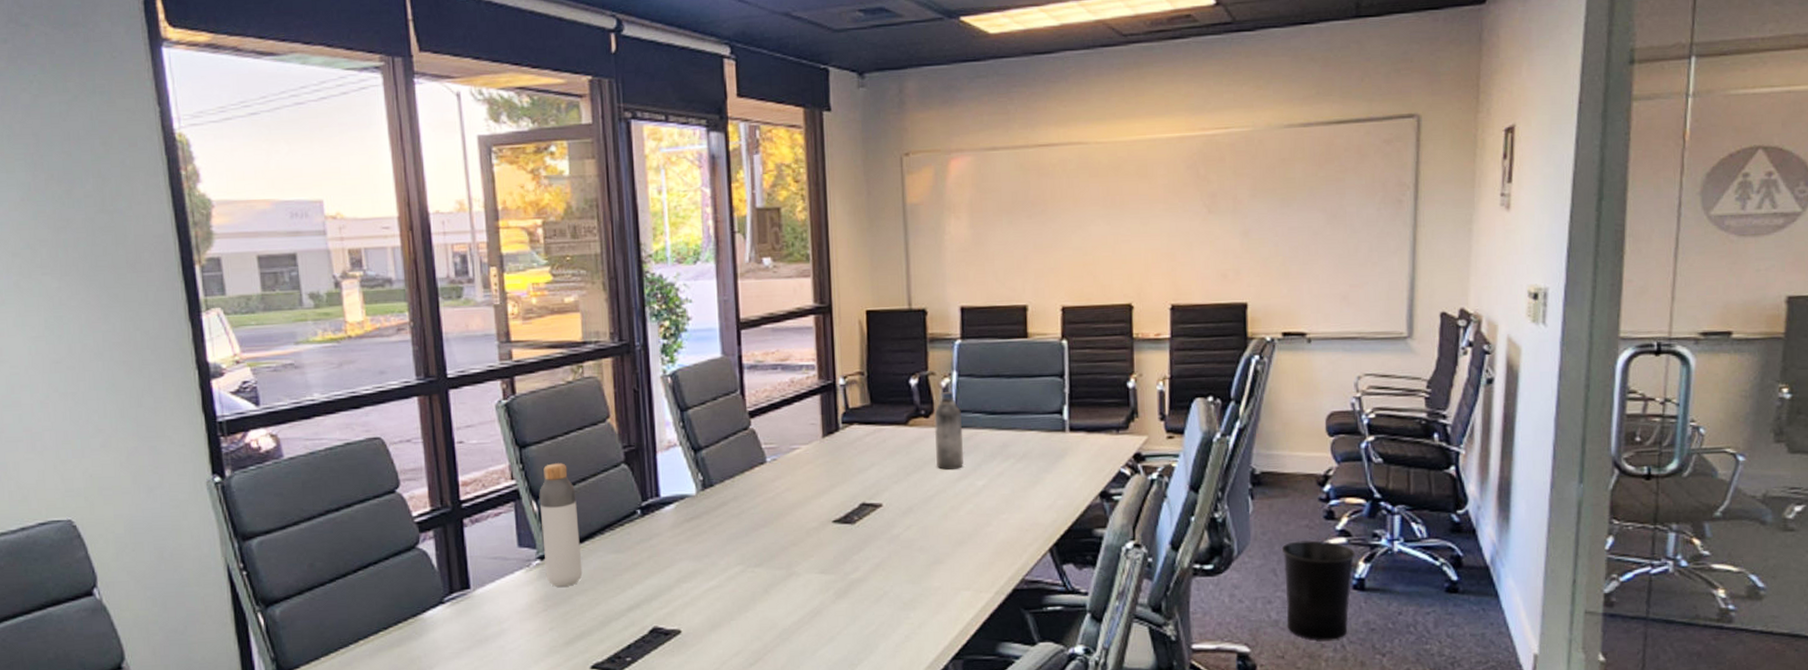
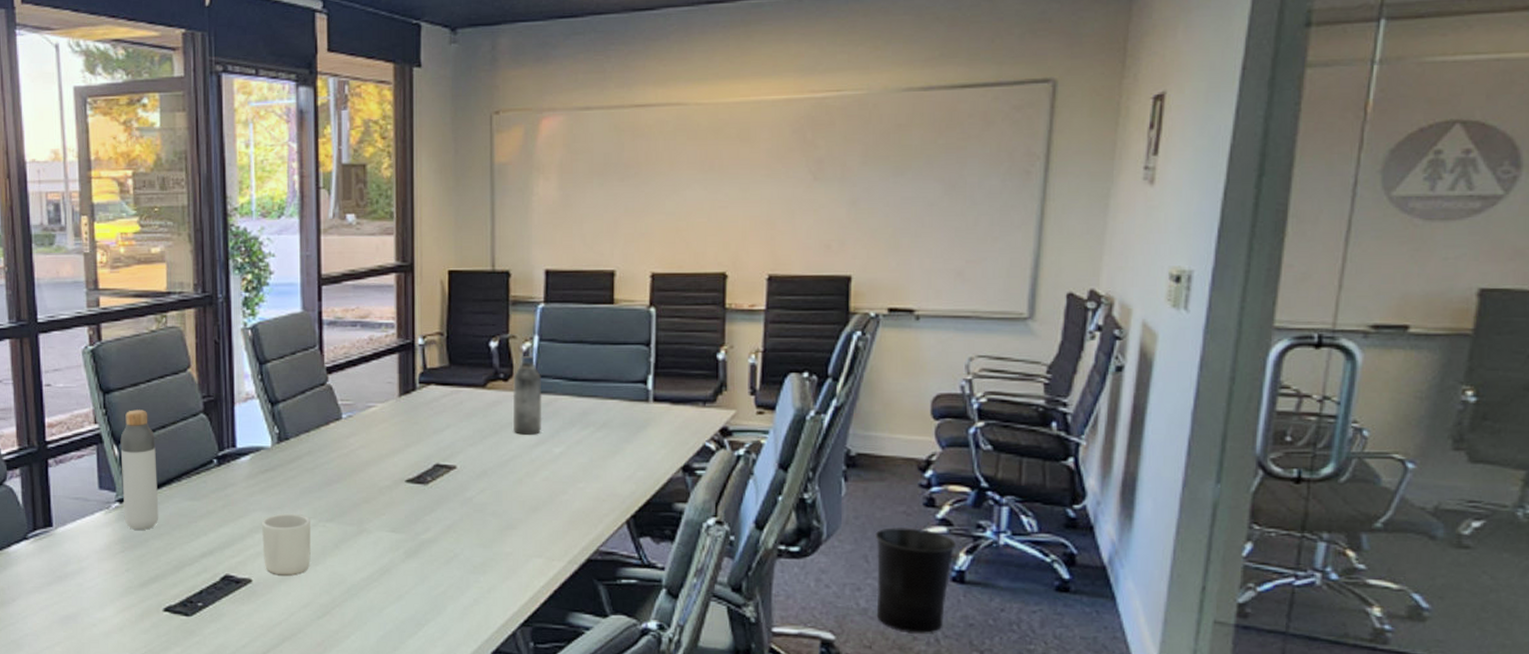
mug: none [689,560,741,624] -> present [262,513,311,576]

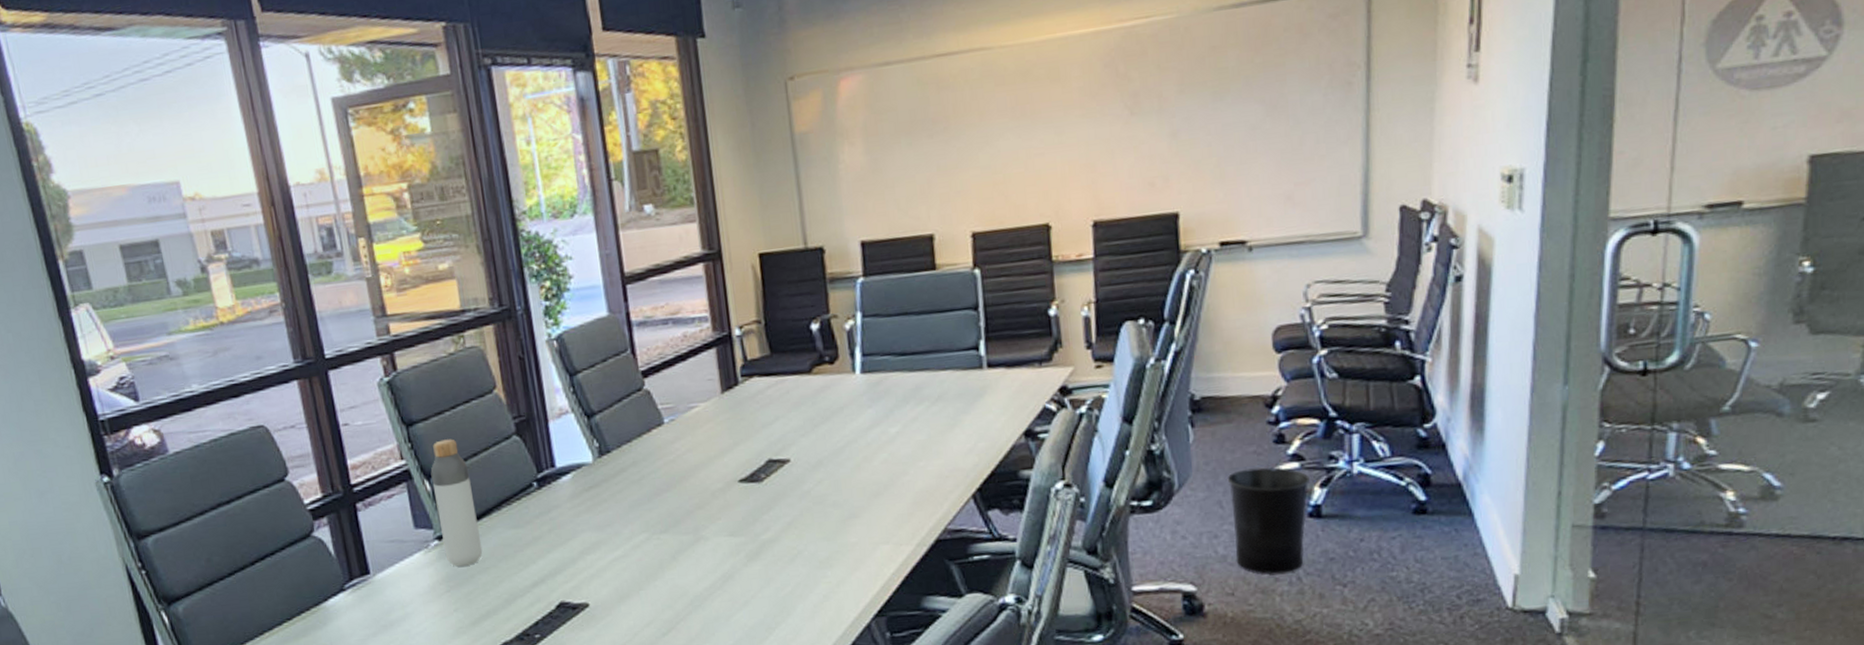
mug: present [262,513,311,576] -> none [592,529,649,596]
water bottle: present [512,356,542,435] -> none [839,334,874,418]

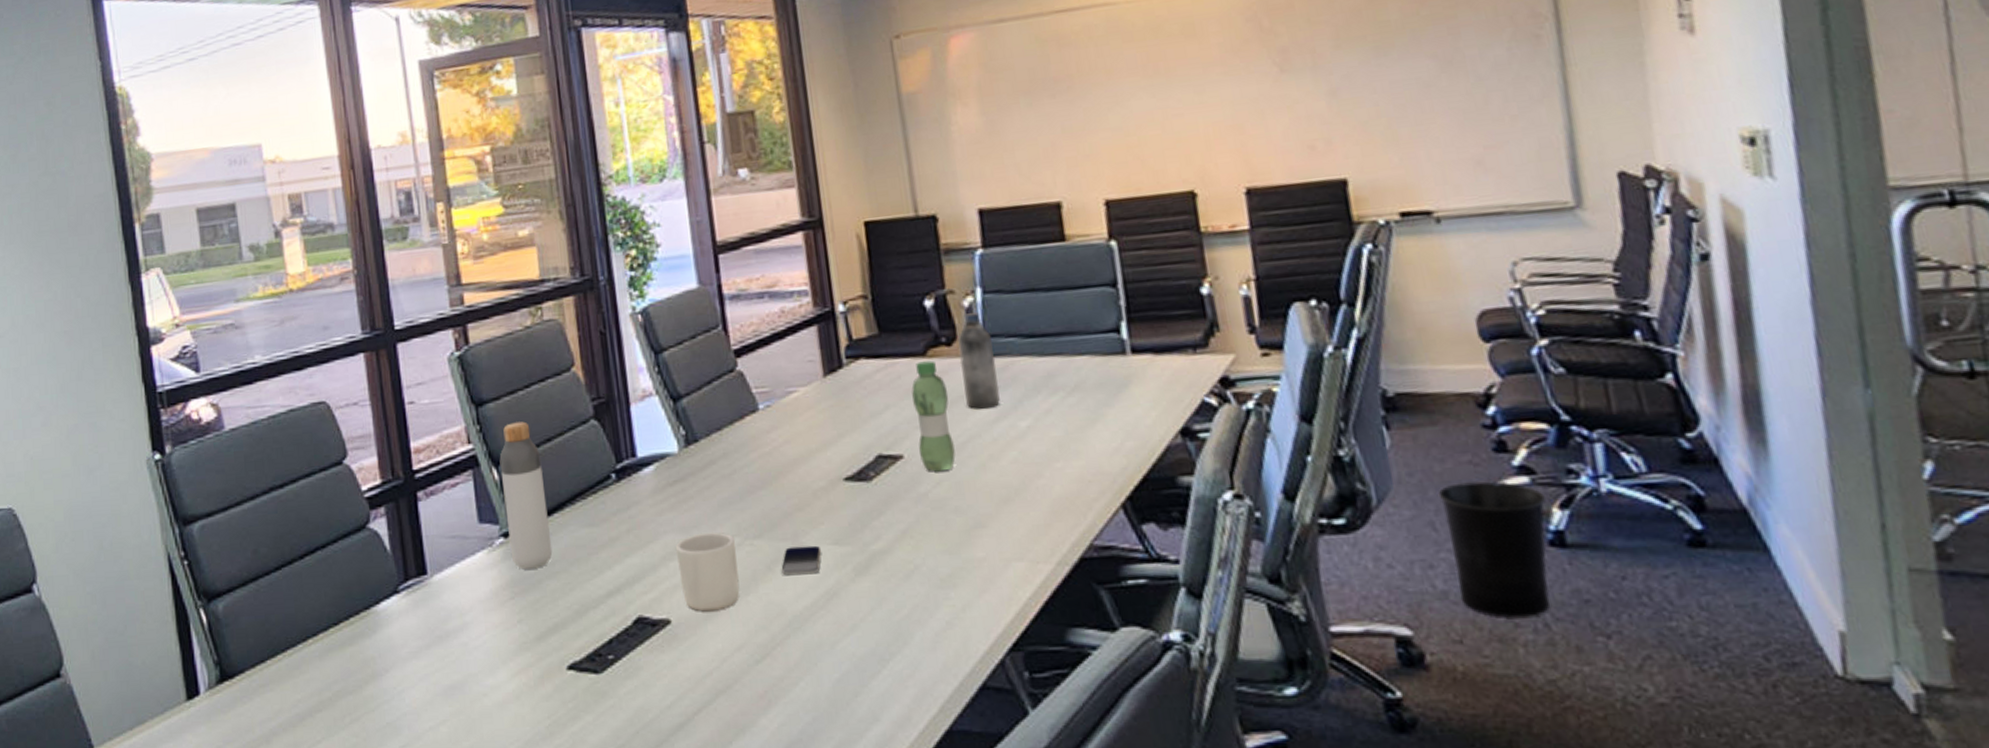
mug: none [592,529,649,596] -> present [676,532,740,612]
smartphone: none [684,537,719,564] -> present [781,545,822,576]
water bottle: none [798,377,835,473] -> present [911,361,956,472]
water bottle: none [839,334,874,418] -> present [958,312,1000,409]

